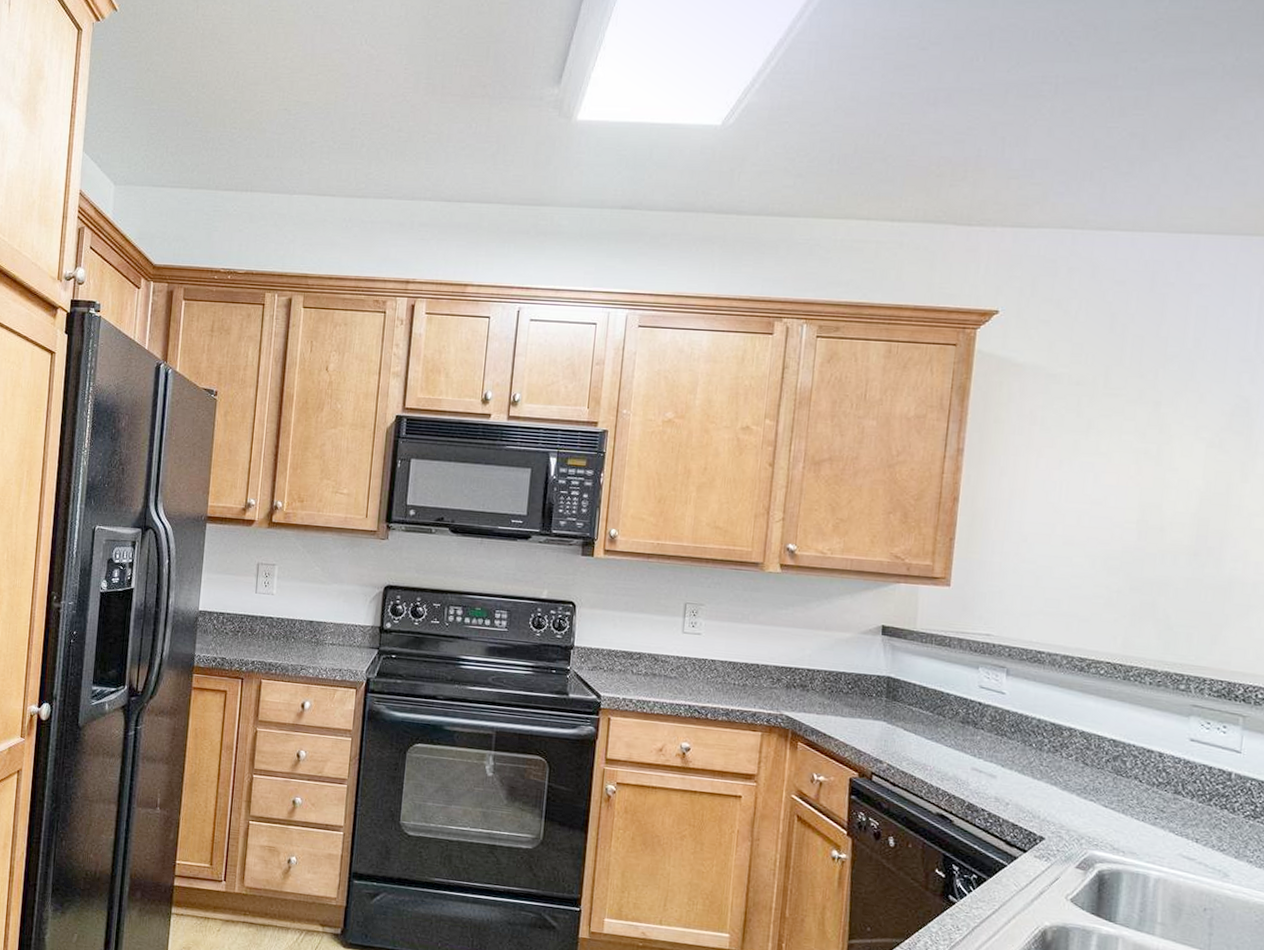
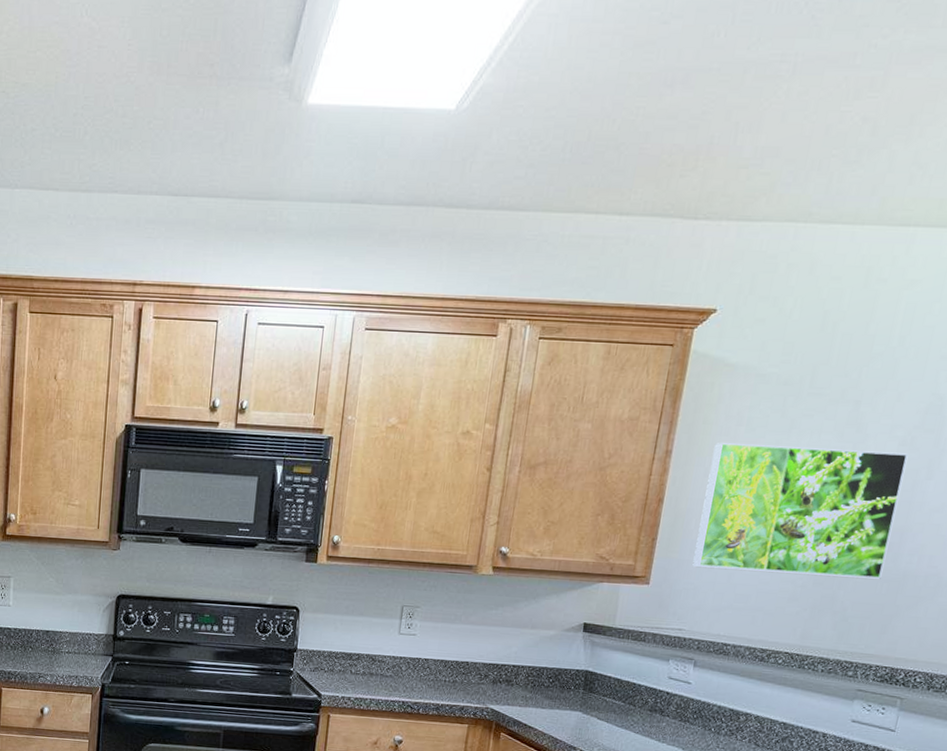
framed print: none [995,442,1218,586] -> present [692,443,909,580]

